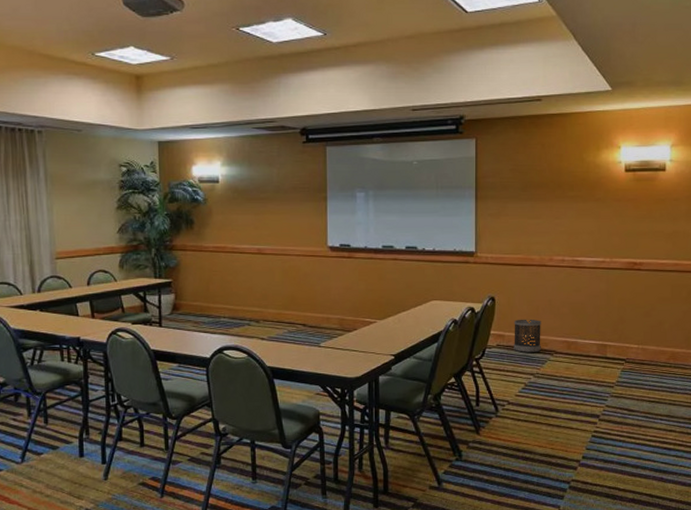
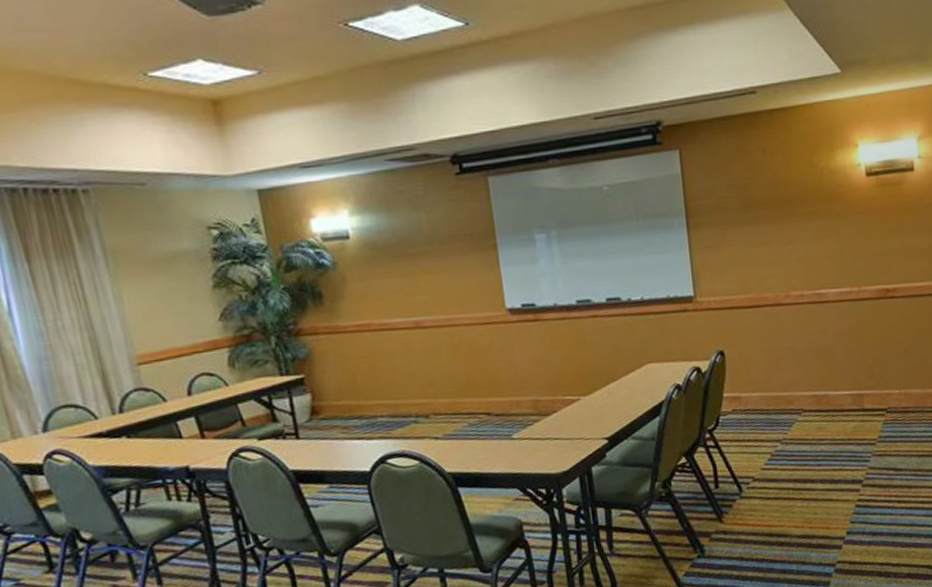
wastebasket: present [514,319,541,353] -> none [750,373,786,416]

